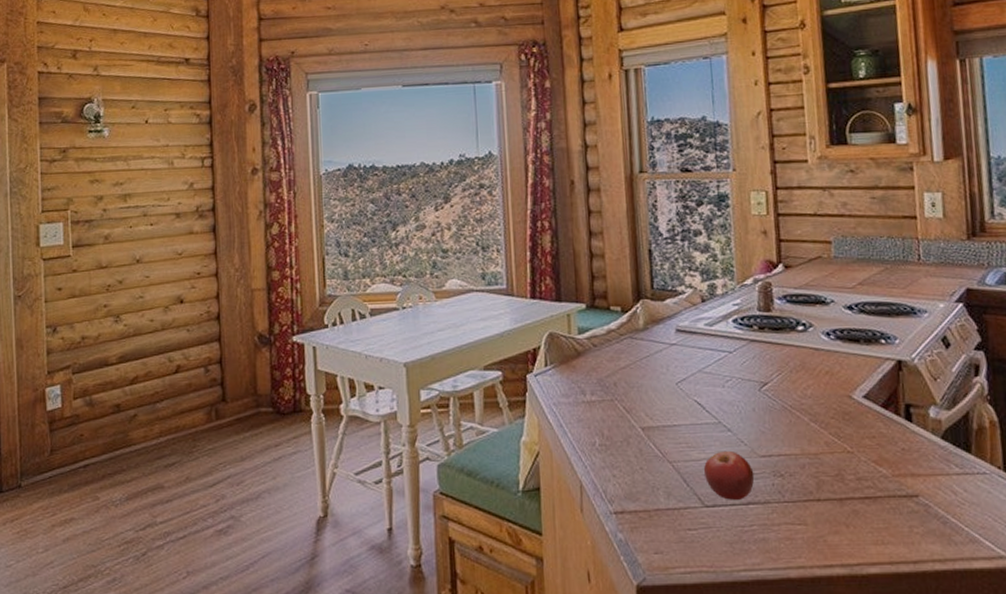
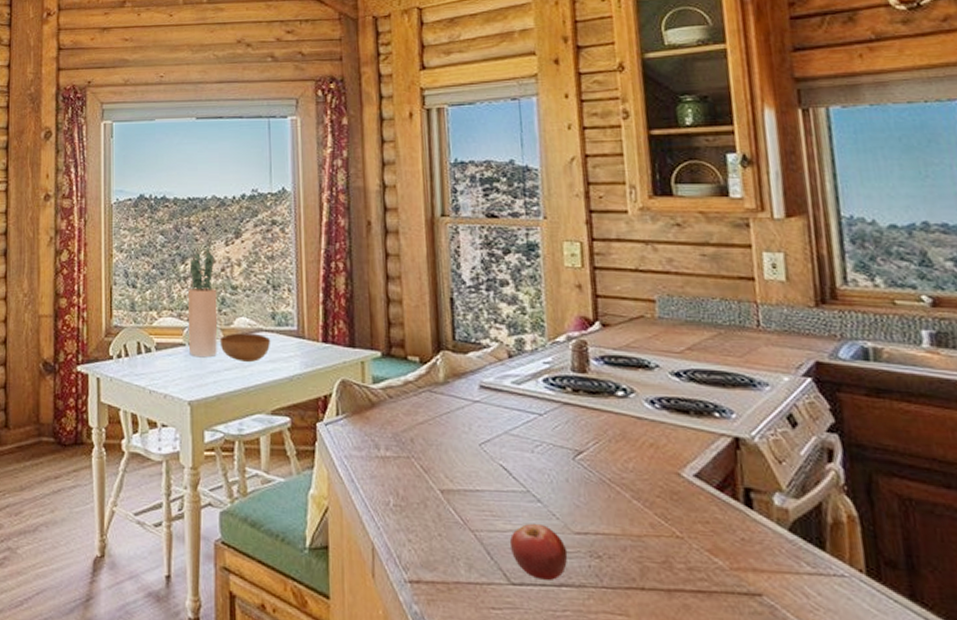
vase: none [400,209,431,321] -> present [188,243,218,358]
bowl: none [432,294,482,322] -> present [219,333,271,362]

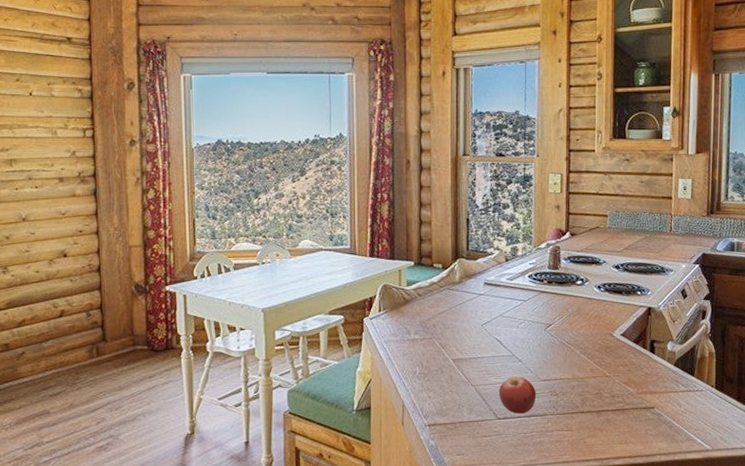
vase: present [188,243,218,358] -> none [261,181,286,274]
bowl: present [219,333,271,362] -> none [287,252,329,275]

